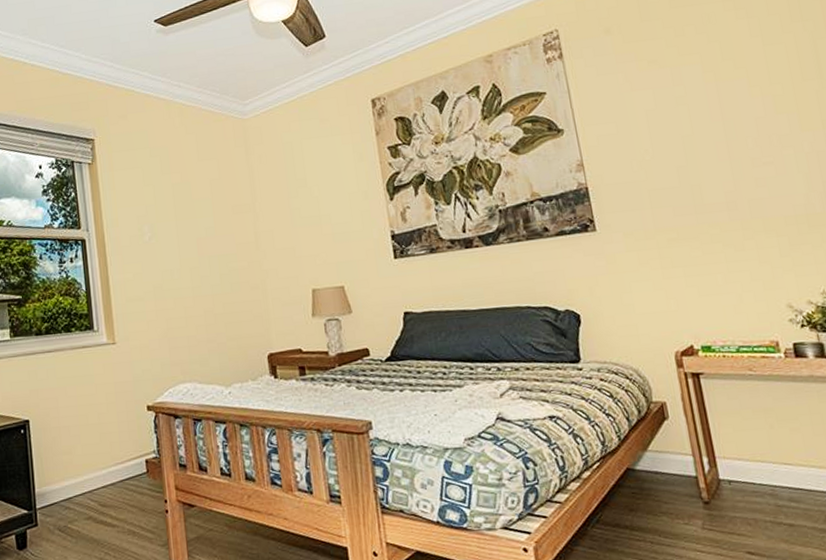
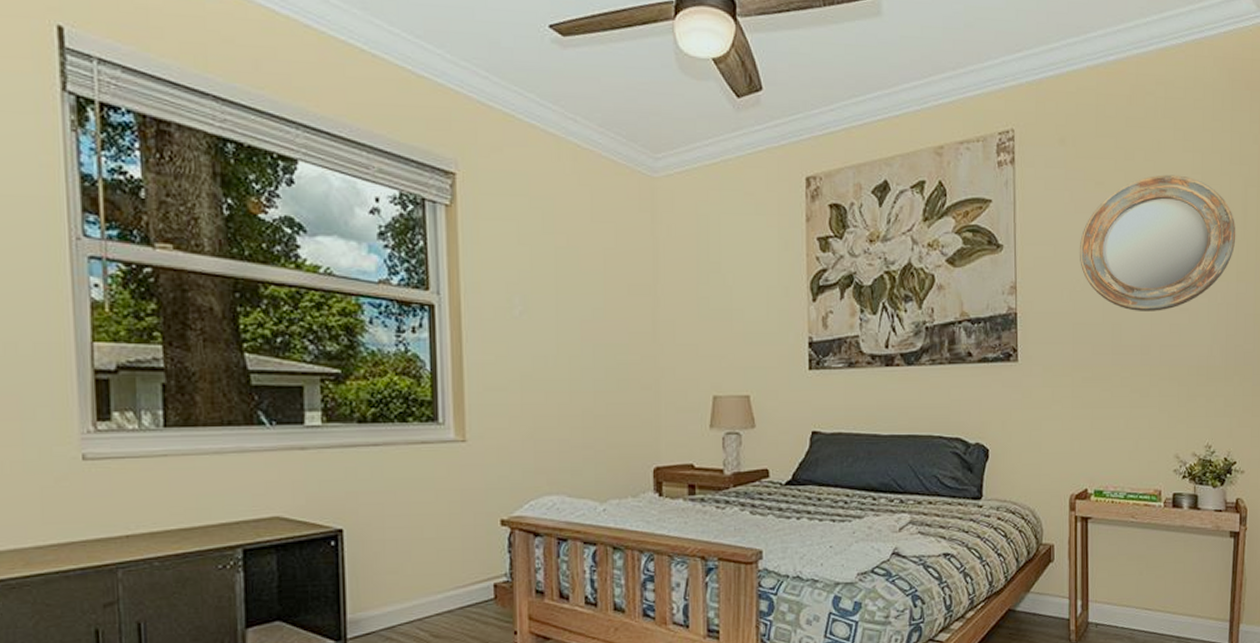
home mirror: none [642,41,814,171] -> present [1079,174,1236,311]

